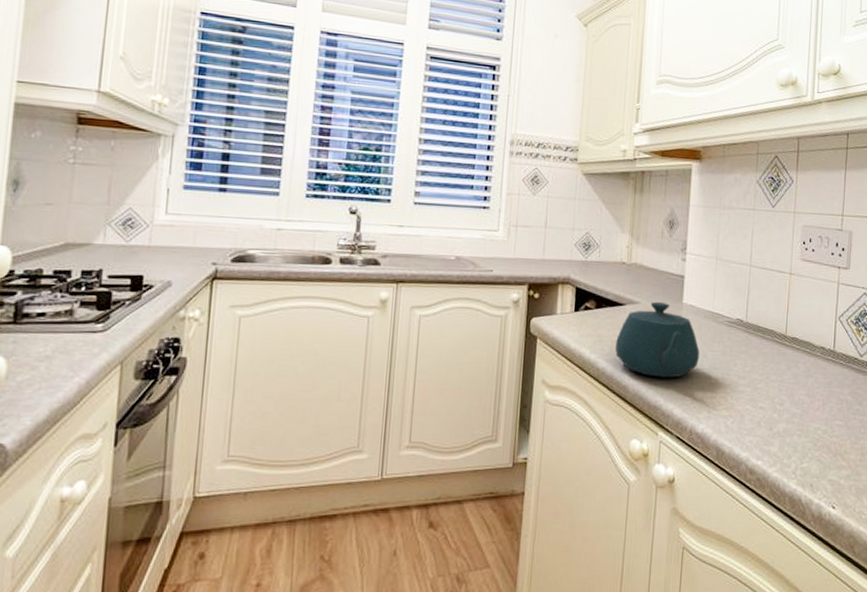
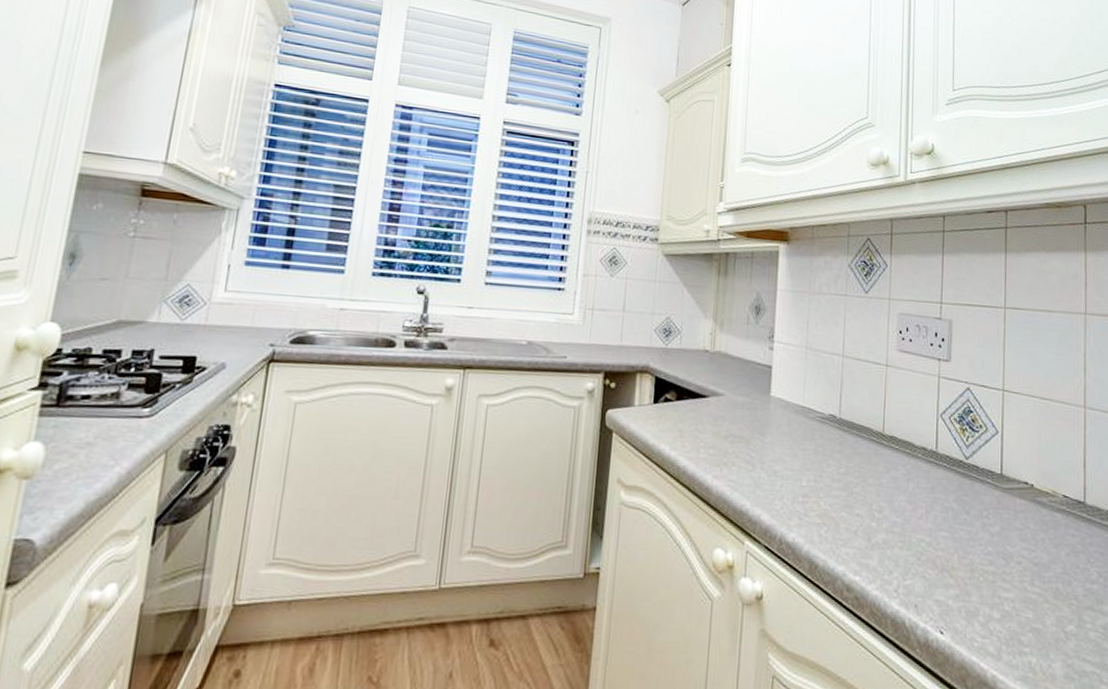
teapot: present [615,301,700,378] -> none [697,393,789,480]

